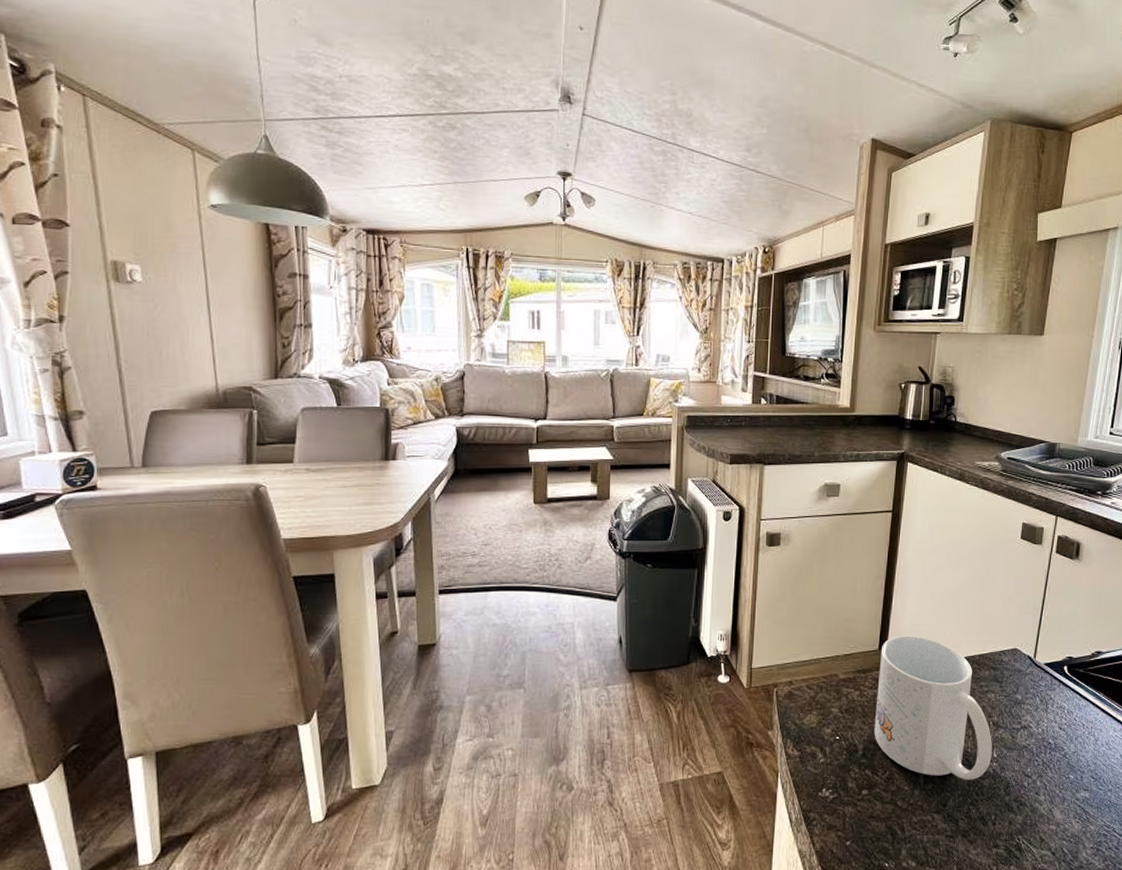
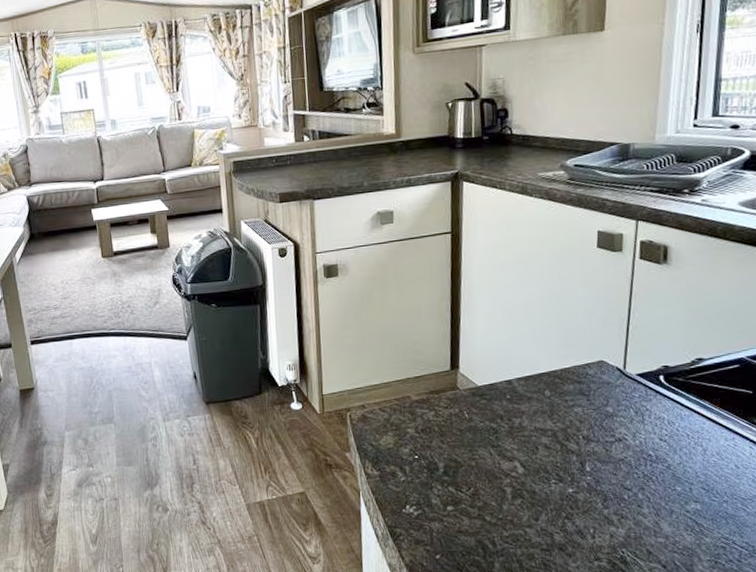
mug: present [874,635,992,780] -> none [453,354,585,495]

